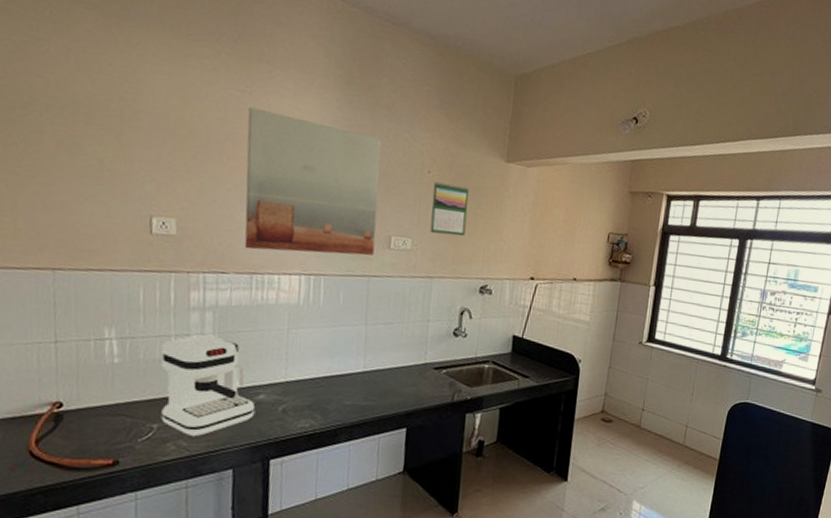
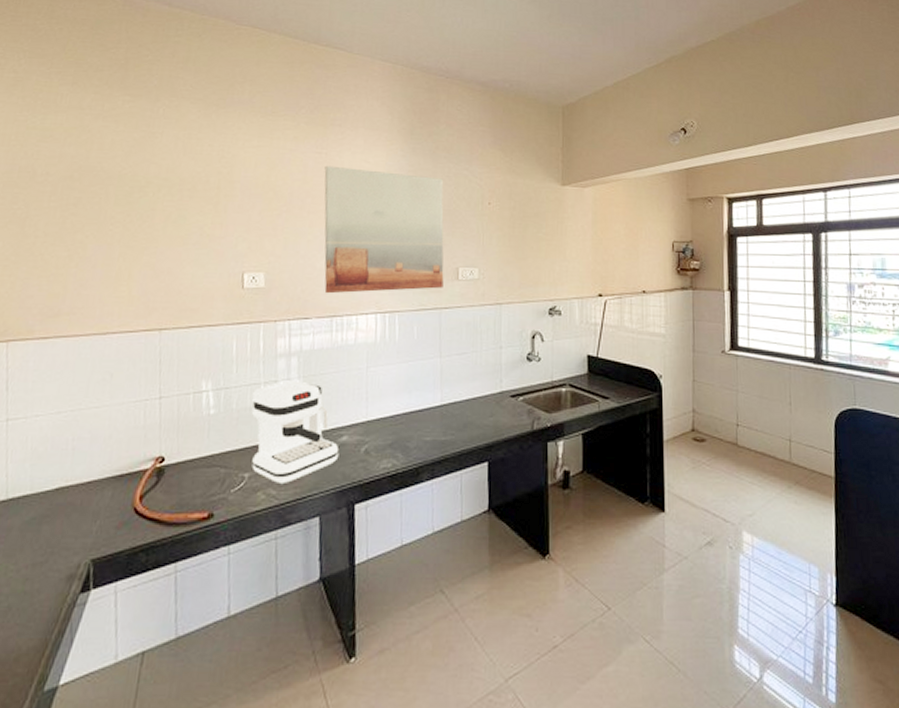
calendar: present [430,181,469,237] -> none [494,211,530,261]

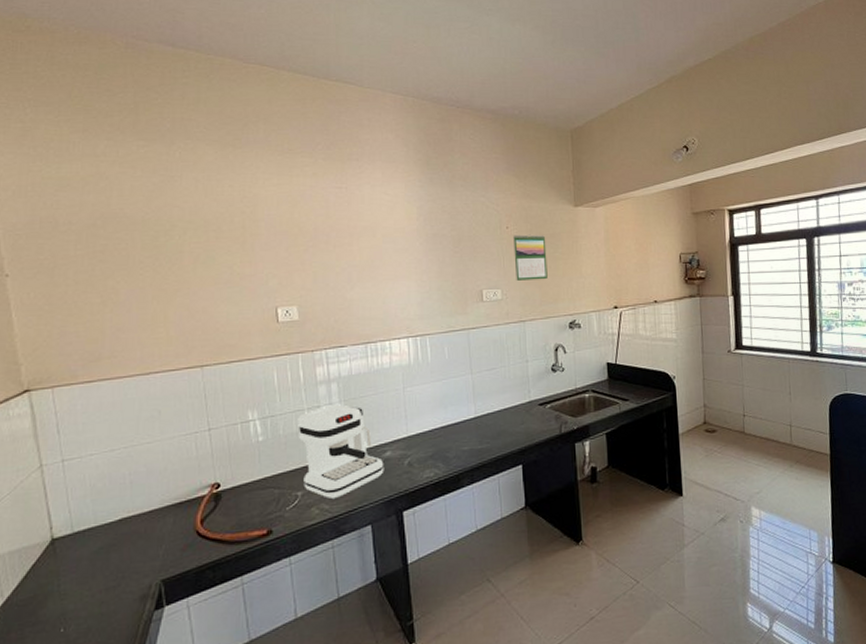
wall art: present [324,165,444,294] -> none [346,199,469,322]
calendar: none [494,211,530,261] -> present [513,234,548,281]

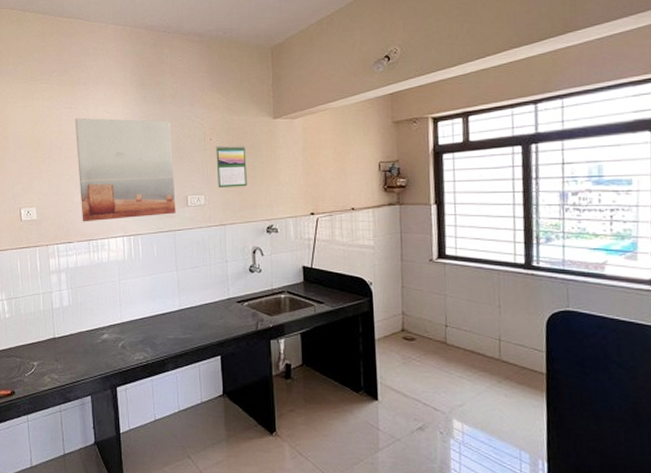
coffee maker: present [298,404,384,500] -> none [35,291,102,371]
wall art: none [346,199,469,322] -> present [75,117,176,222]

